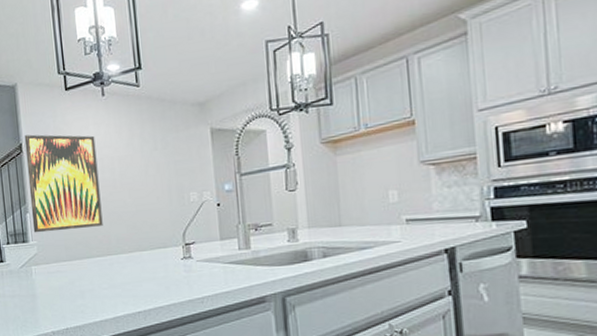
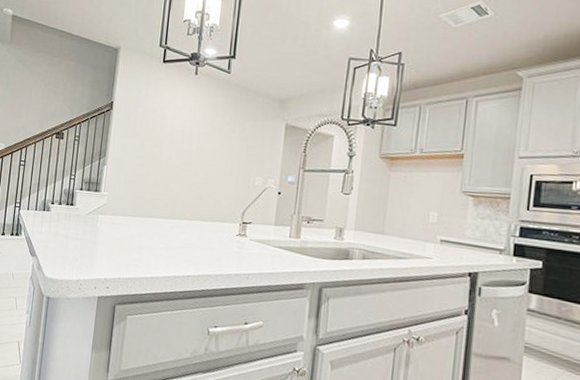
wall art: present [24,134,103,233] -> none [107,95,181,191]

